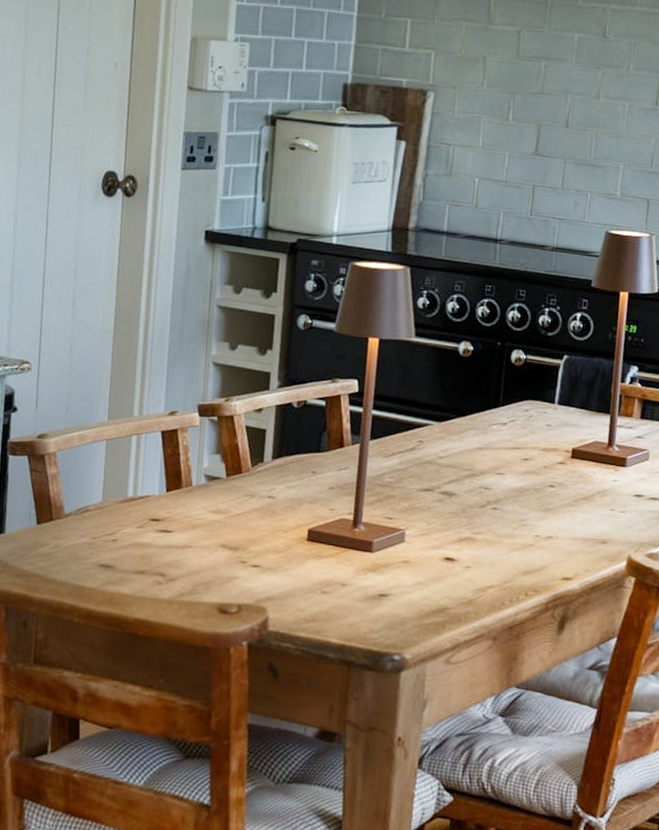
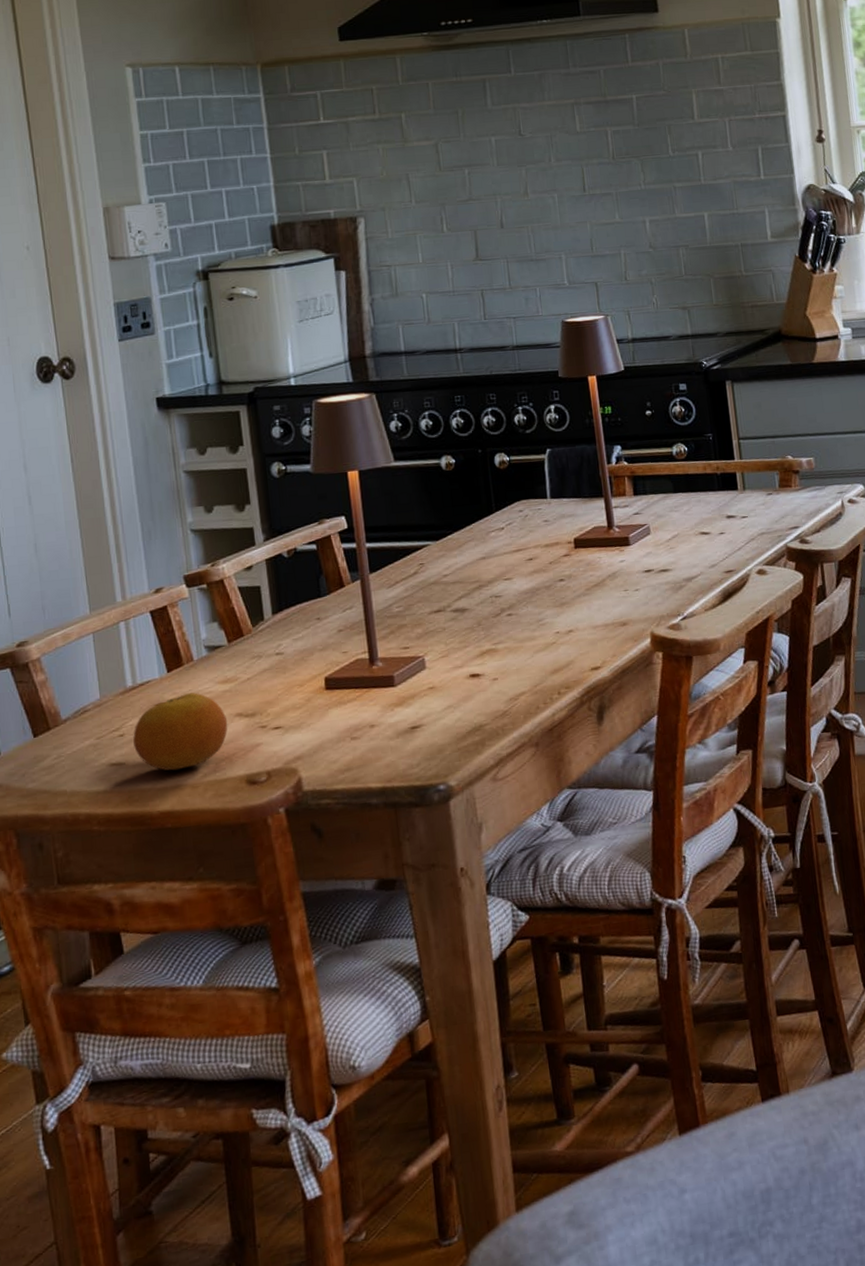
fruit: none [123,514,212,584] -> present [133,692,228,771]

